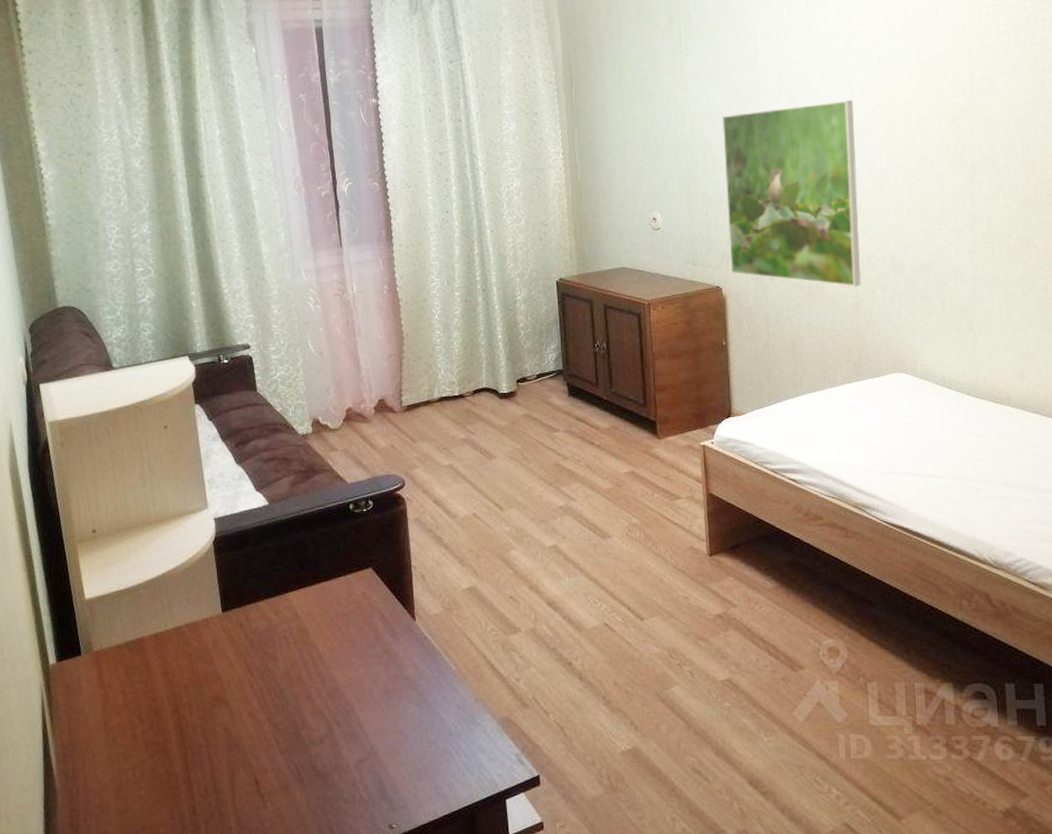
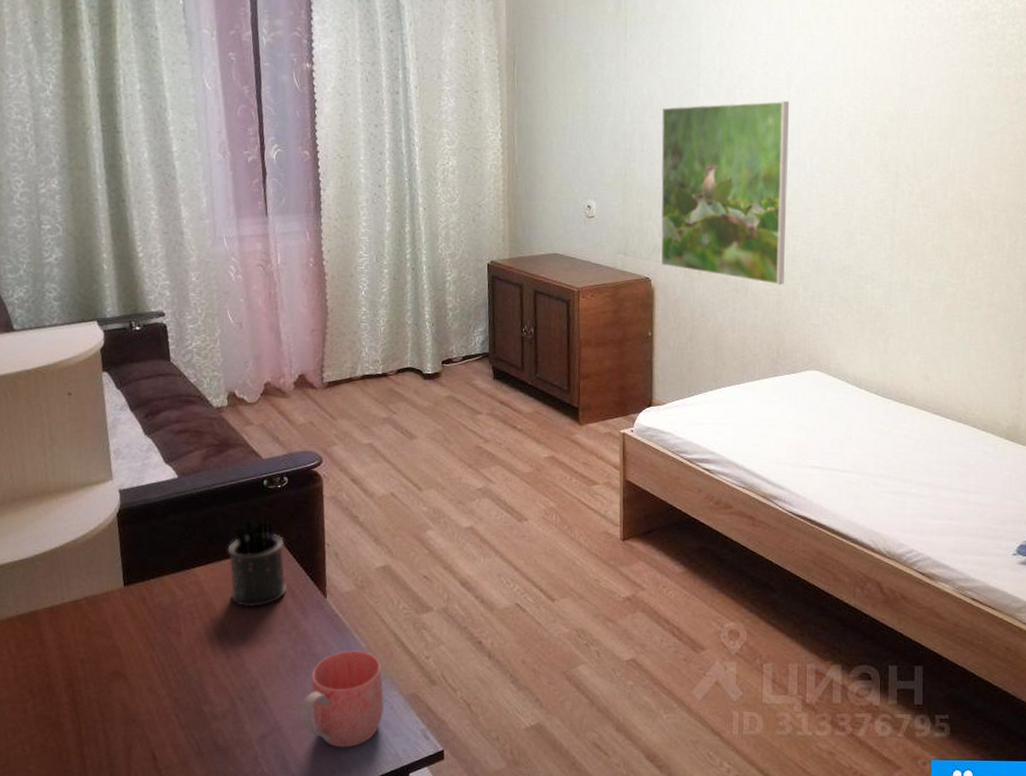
pen holder: none [318,540,376,632] -> present [227,516,287,608]
mug: none [396,673,477,773] -> present [300,650,384,748]

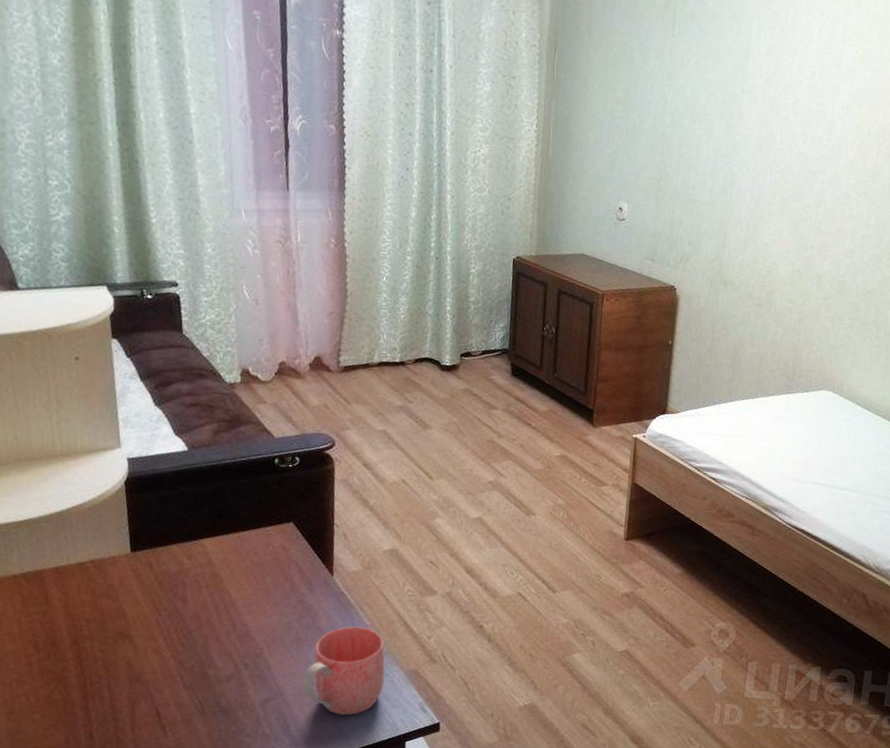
pen holder: present [227,516,287,608] -> none [236,492,294,581]
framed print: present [660,100,789,286] -> none [688,112,833,304]

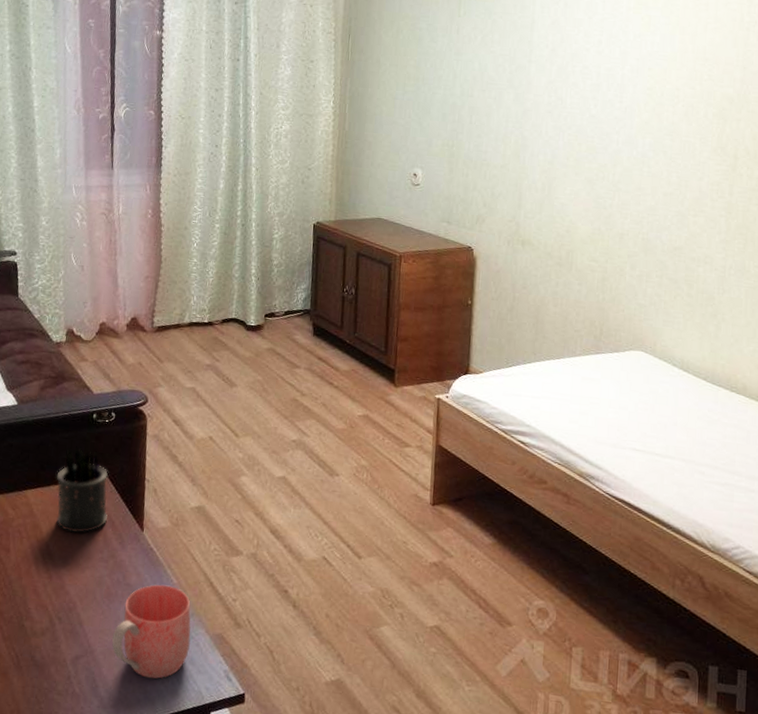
pen holder: none [236,492,294,581] -> present [56,446,109,533]

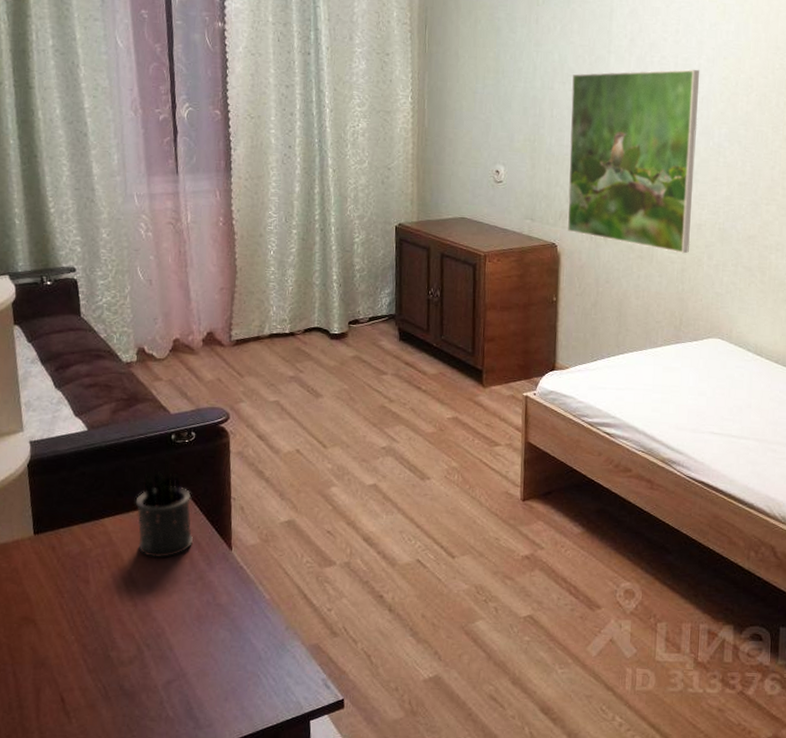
mug: present [112,584,191,679] -> none [205,601,287,695]
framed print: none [484,79,623,263] -> present [567,69,699,254]

